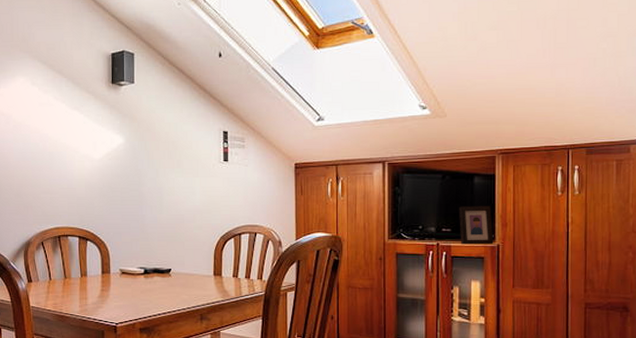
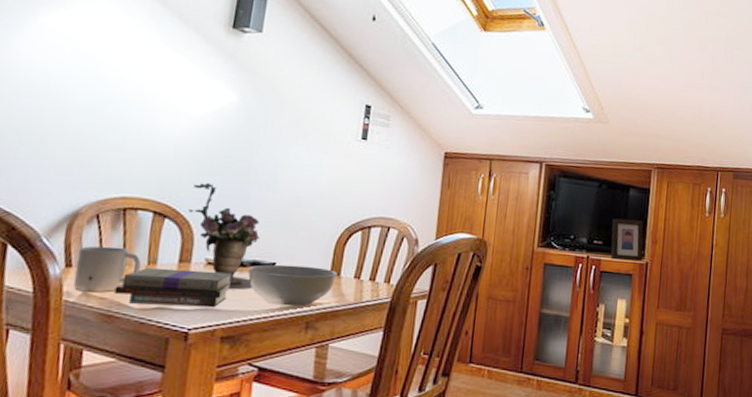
mug: none [34,265,77,301] -> present [73,246,141,294]
books: none [62,279,140,307] -> present [114,267,232,308]
flower arrangement: none [103,210,157,293] -> present [189,182,260,292]
bowl: none [151,270,219,303] -> present [247,264,337,307]

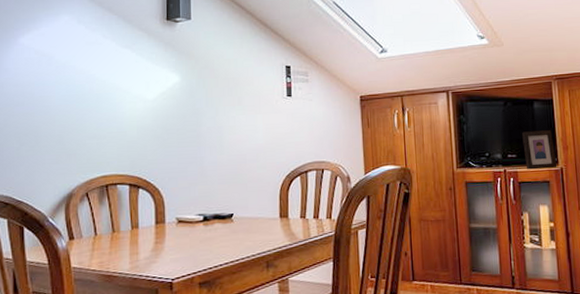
mug: present [73,246,141,294] -> none [77,217,127,259]
books: present [114,267,232,308] -> none [109,227,199,263]
flower arrangement: present [189,182,260,292] -> none [156,153,218,243]
bowl: present [247,264,337,307] -> none [211,212,286,251]

